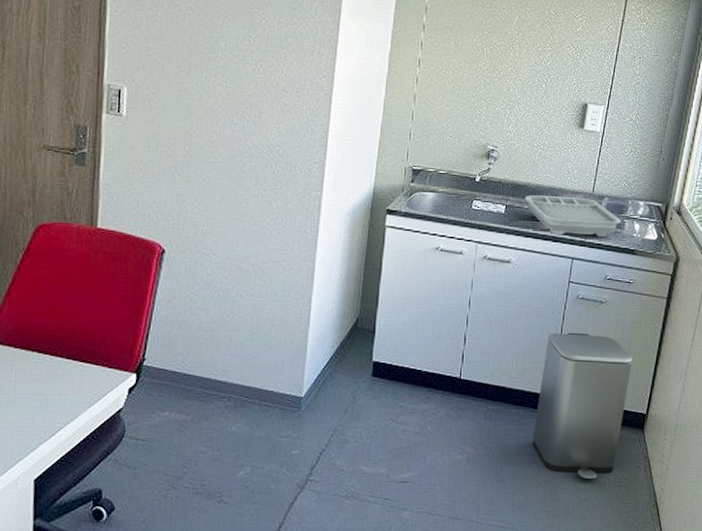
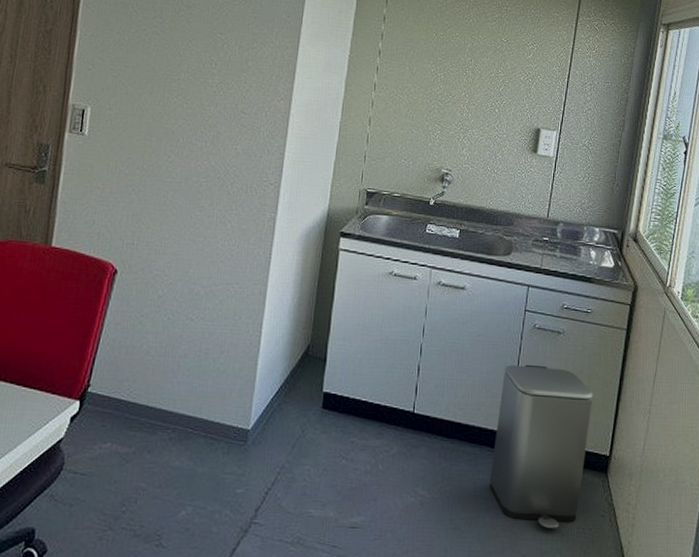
dish rack: present [524,195,622,238] -> none [479,219,578,265]

